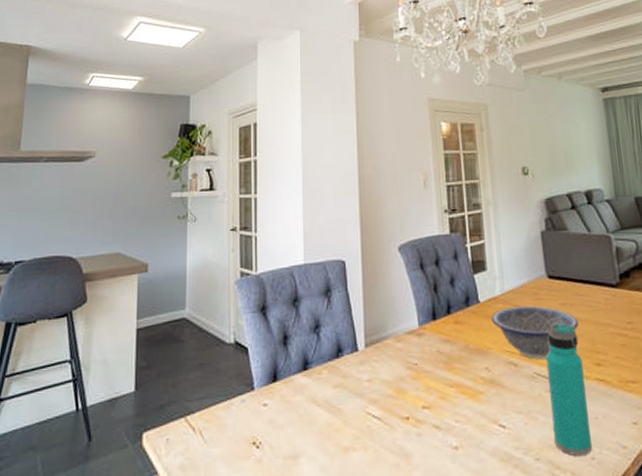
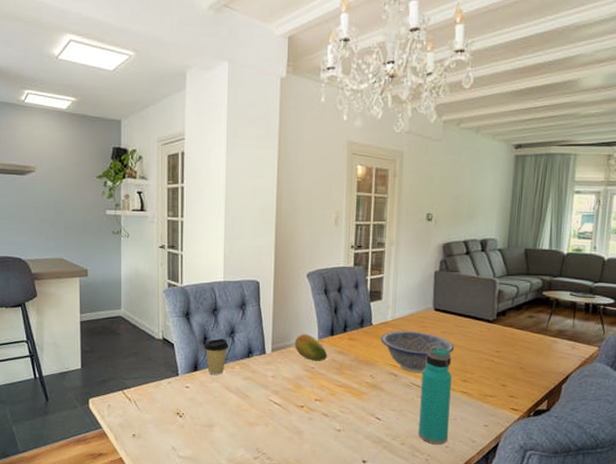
coffee cup: none [284,336,314,386] -> present [204,338,229,376]
fruit: none [391,321,432,355] -> present [294,334,328,361]

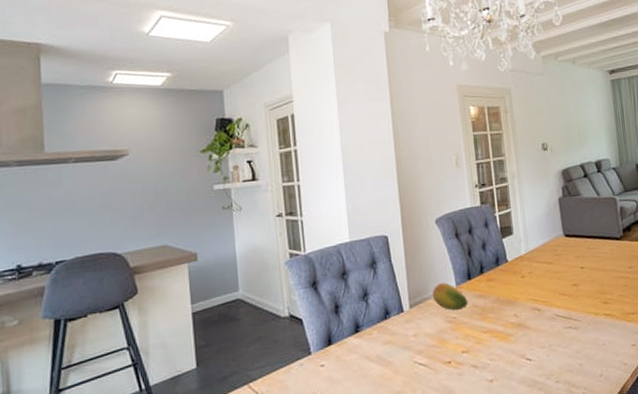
coffee cup: present [204,338,229,376] -> none [336,303,363,347]
decorative bowl: present [380,330,455,374] -> none [518,260,591,305]
water bottle: present [418,346,452,444] -> none [564,272,600,376]

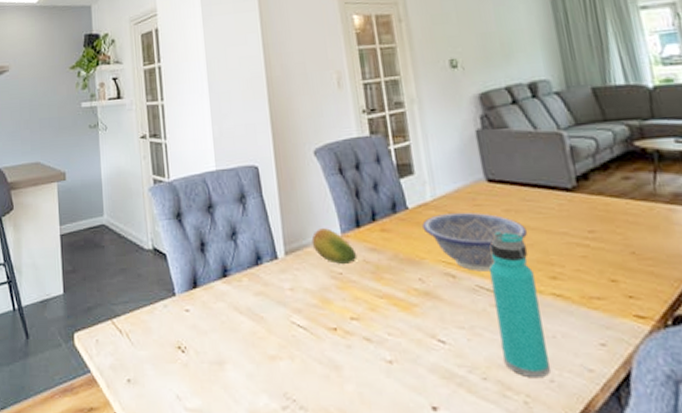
decorative bowl: none [518,260,591,305] -> present [422,212,528,272]
water bottle: none [564,272,600,376] -> present [489,231,550,377]

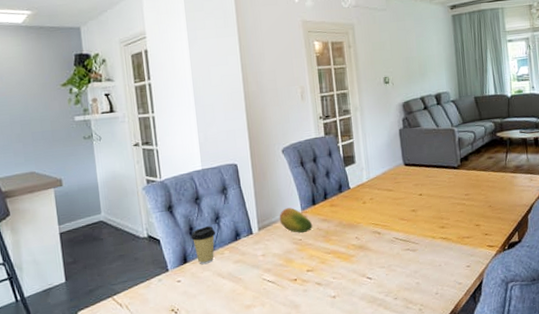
coffee cup: none [202,243,232,293] -> present [191,226,216,265]
decorative bowl: present [422,212,528,272] -> none [359,187,429,228]
water bottle: present [489,231,550,377] -> none [403,199,436,293]

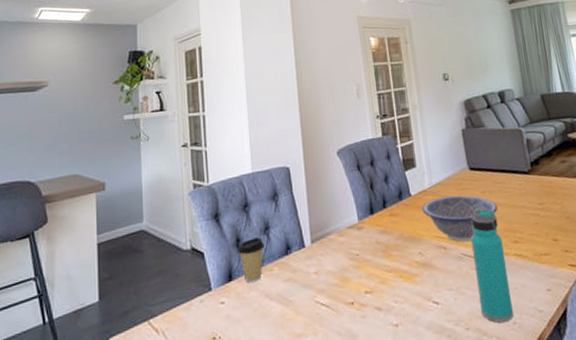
fruit: present [279,207,313,233] -> none [334,217,371,247]
decorative bowl: none [359,187,429,228] -> present [422,195,498,243]
water bottle: none [403,199,436,293] -> present [471,208,514,323]

